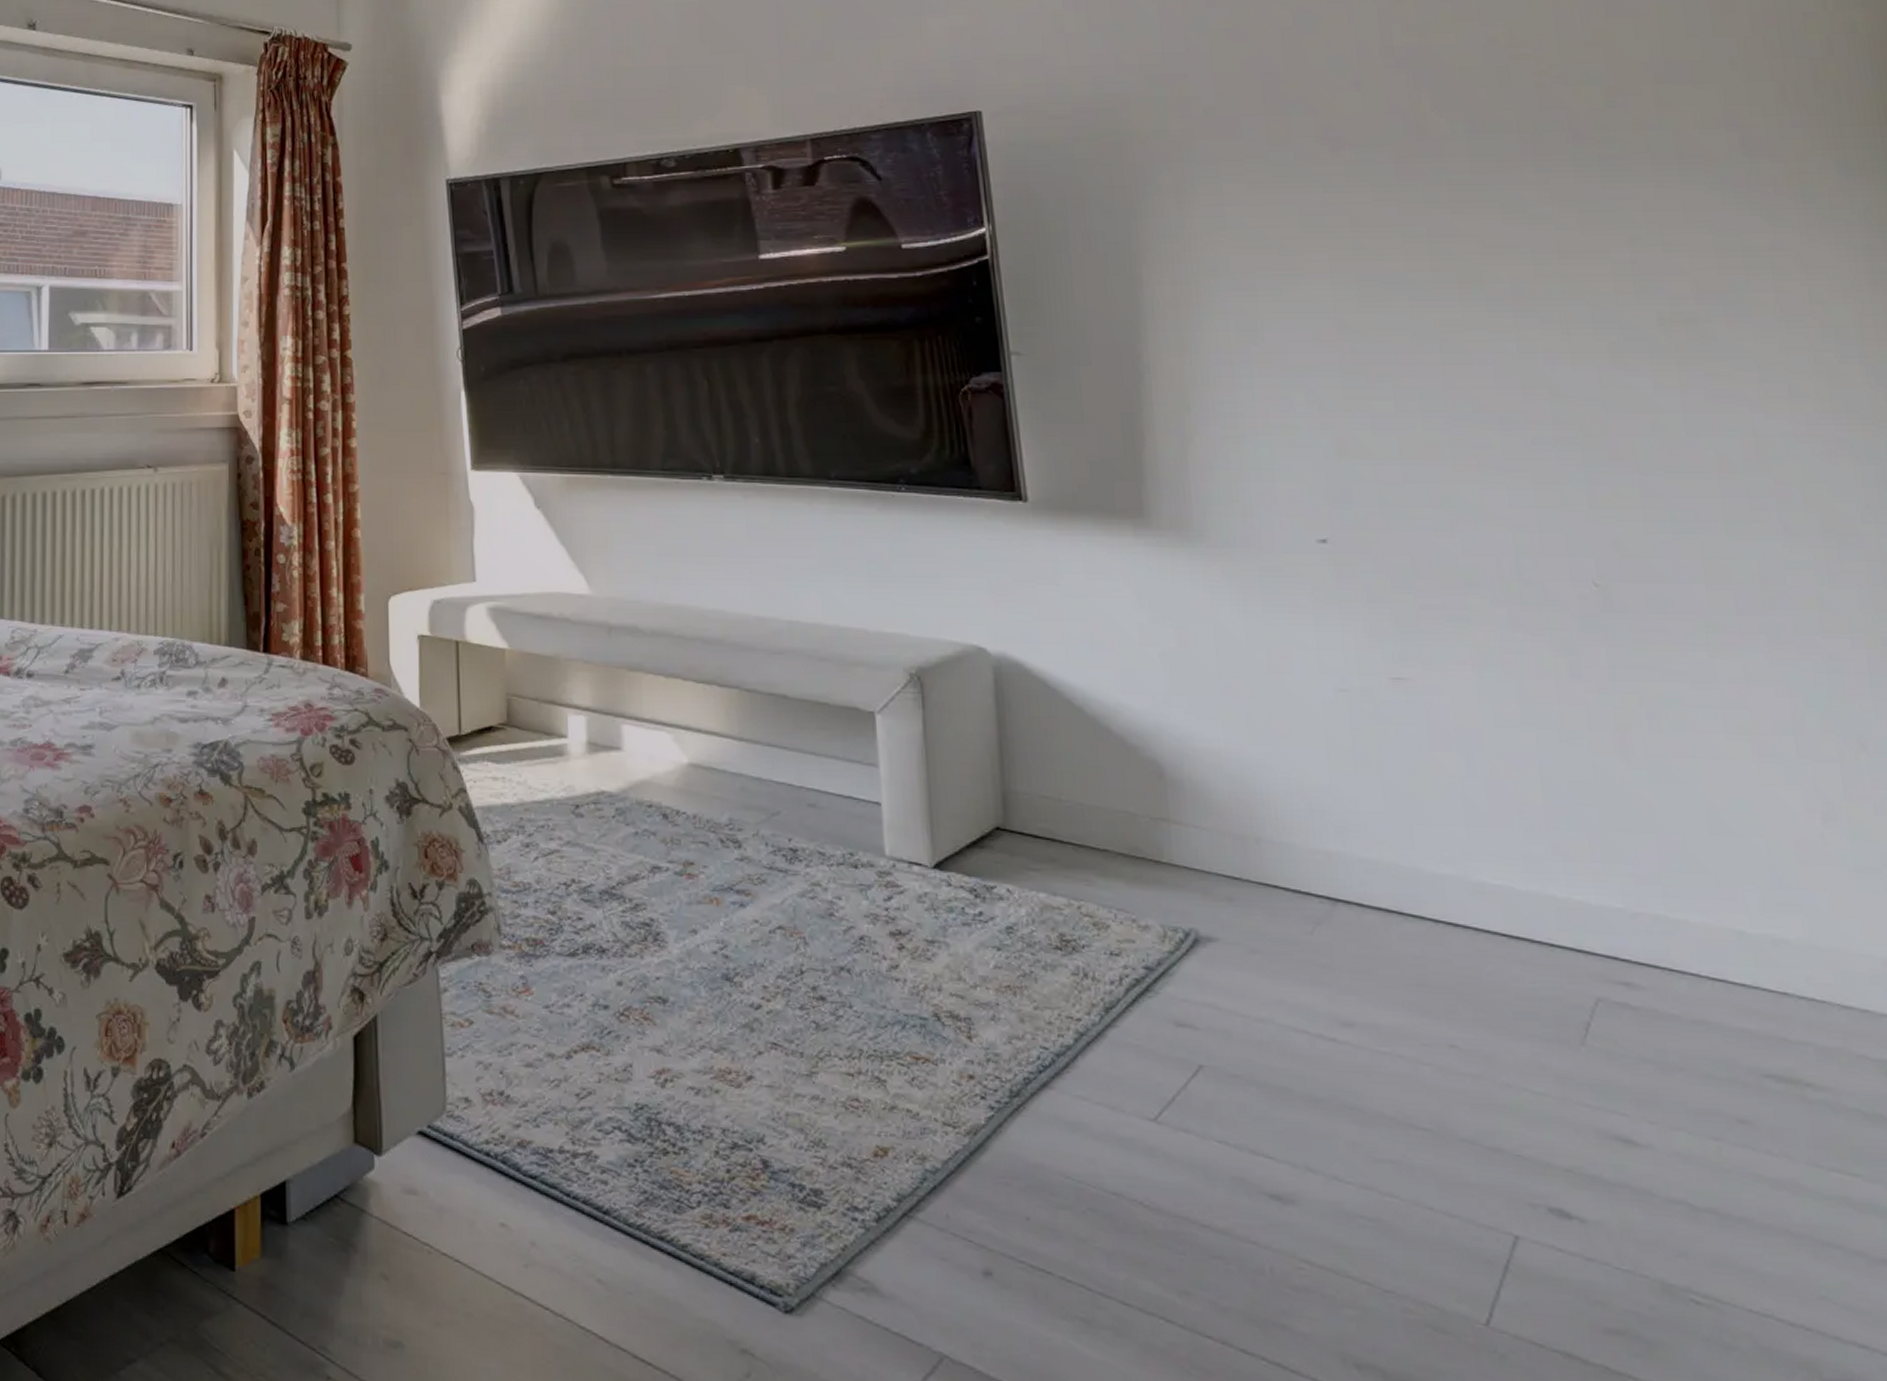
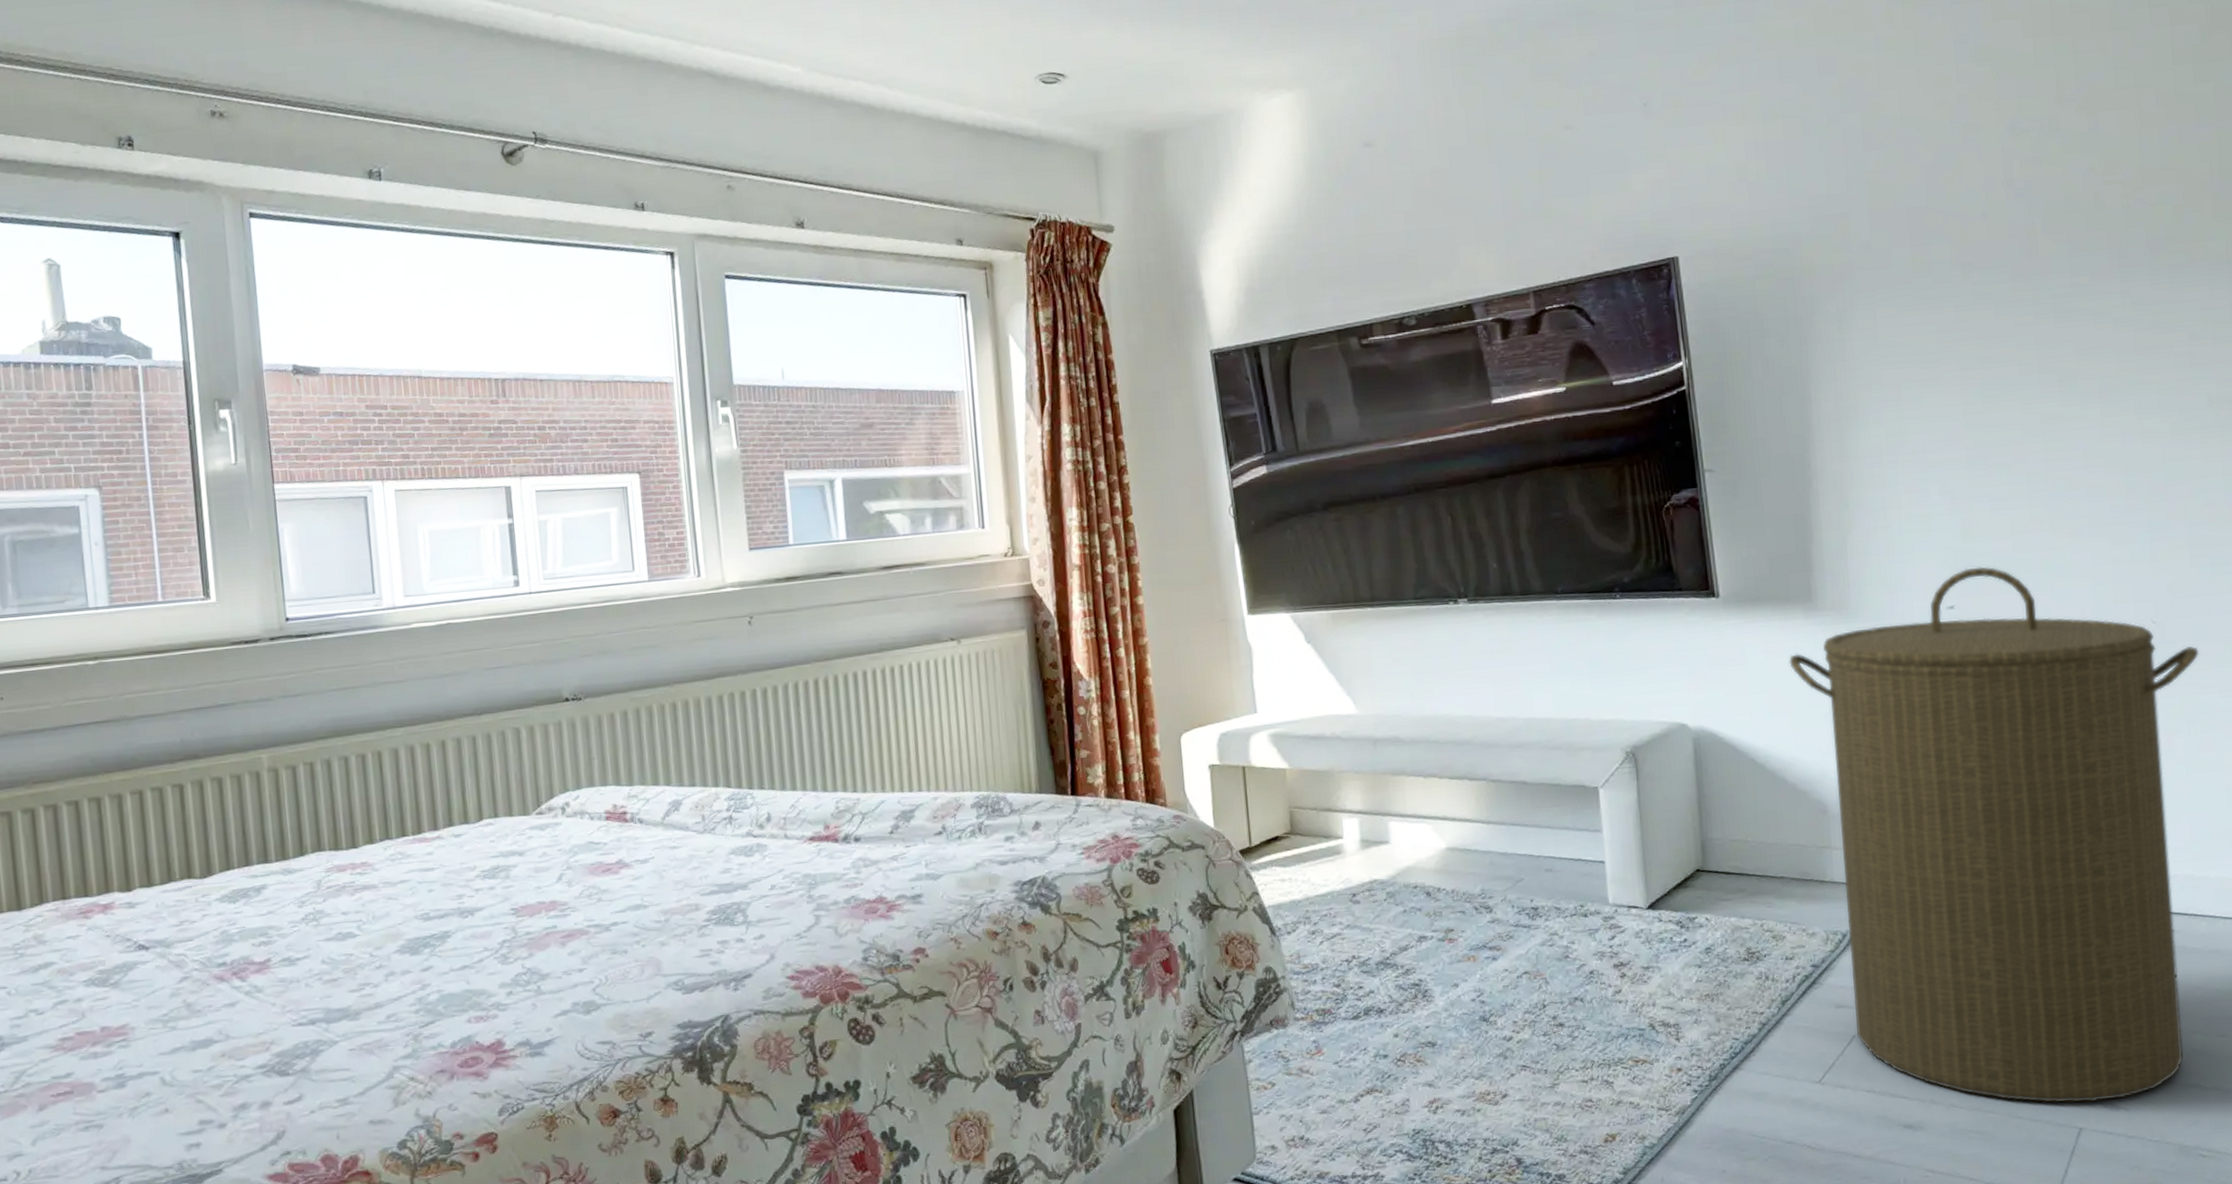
laundry hamper: none [1114,495,1662,1205] -> present [1789,566,2200,1104]

